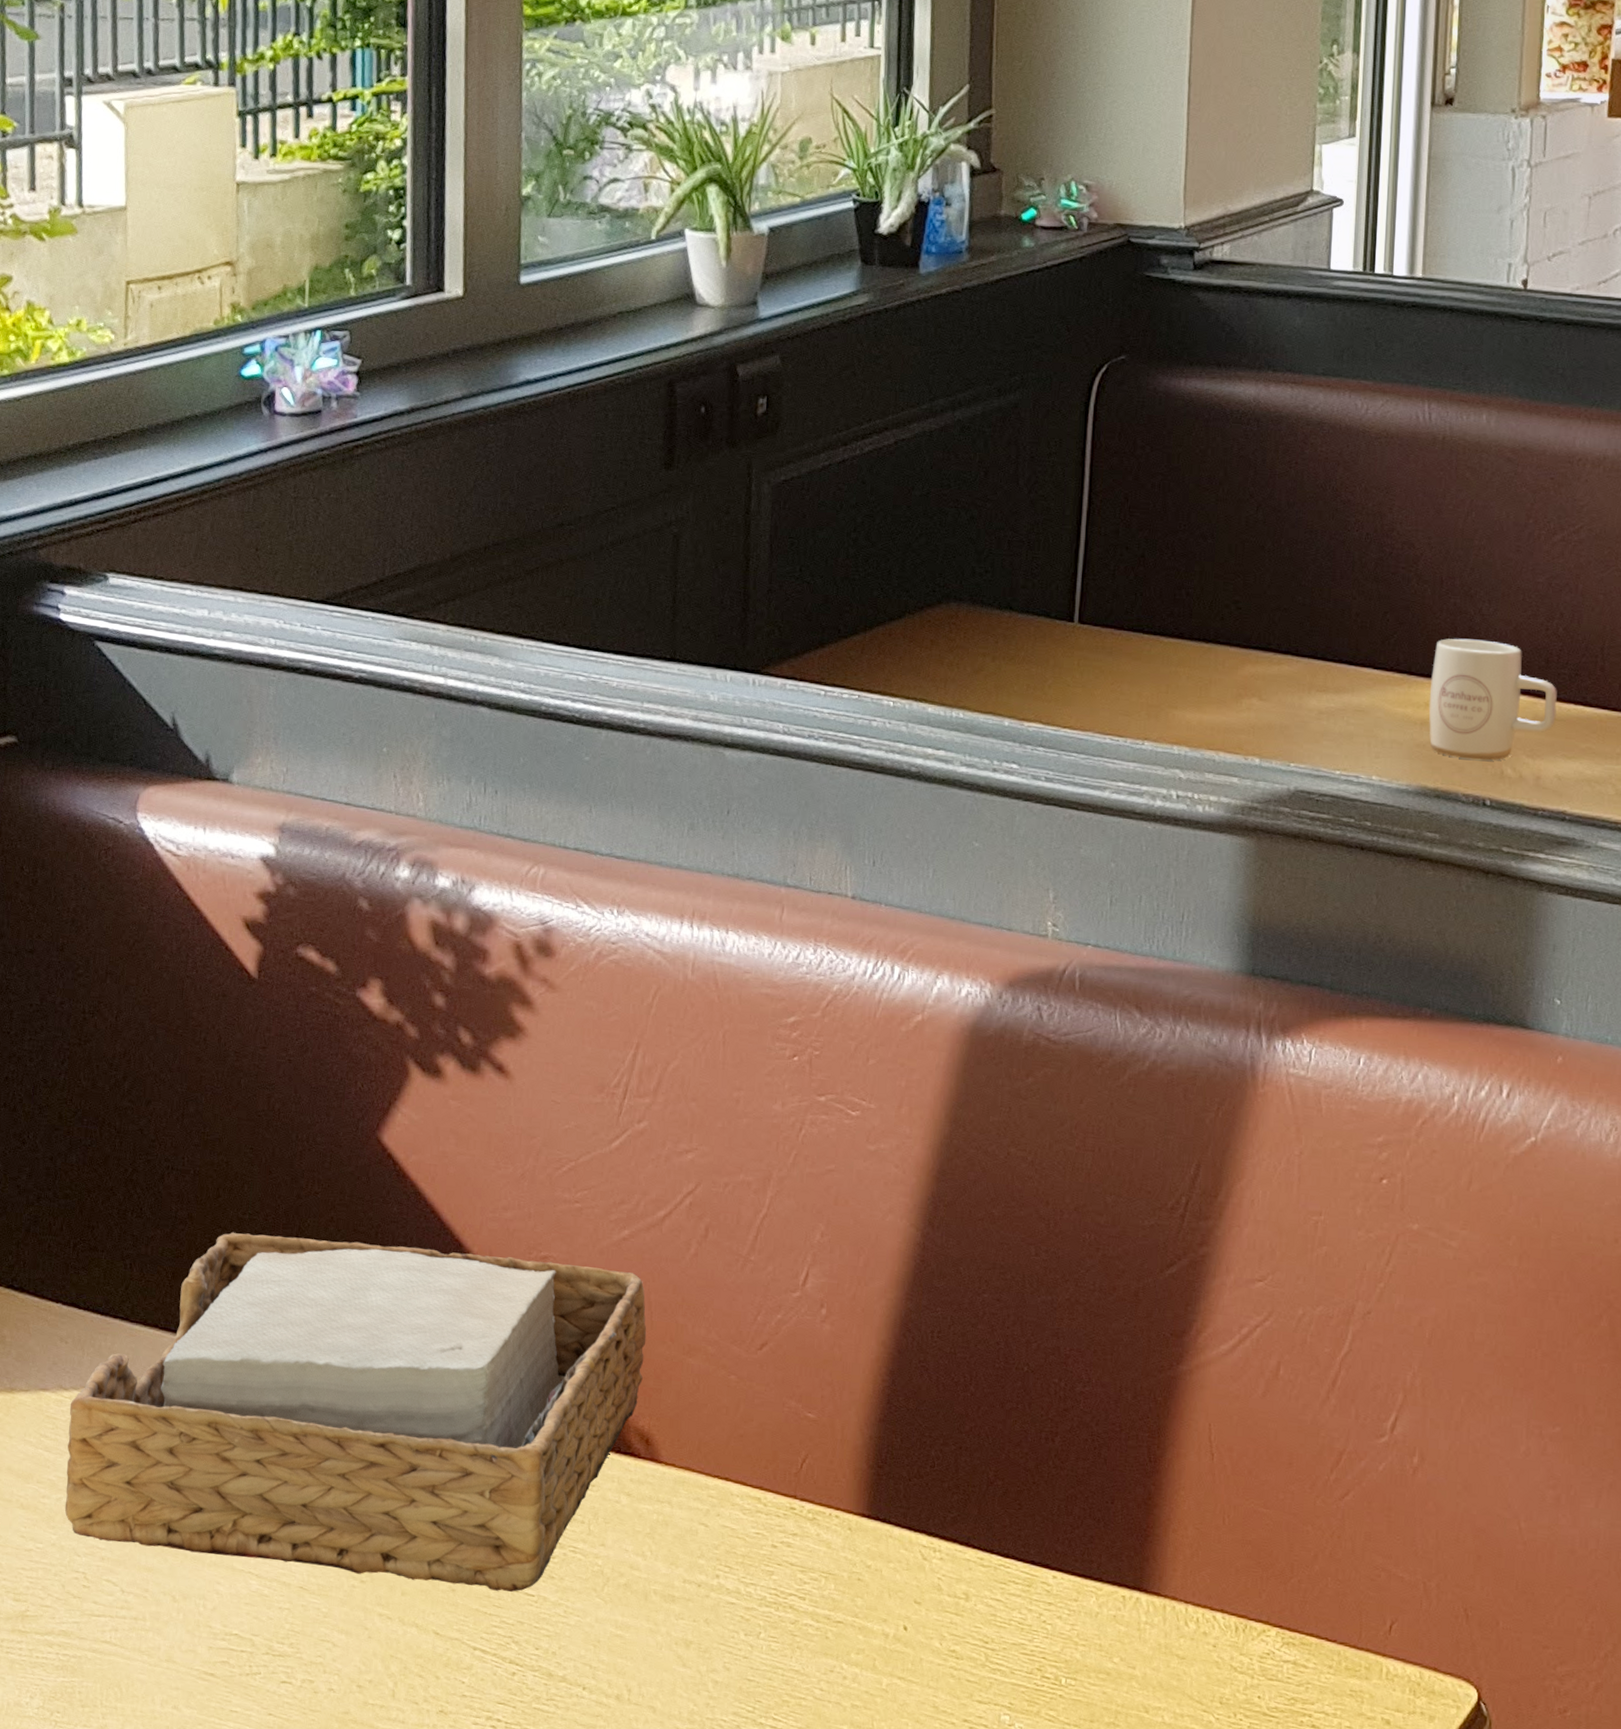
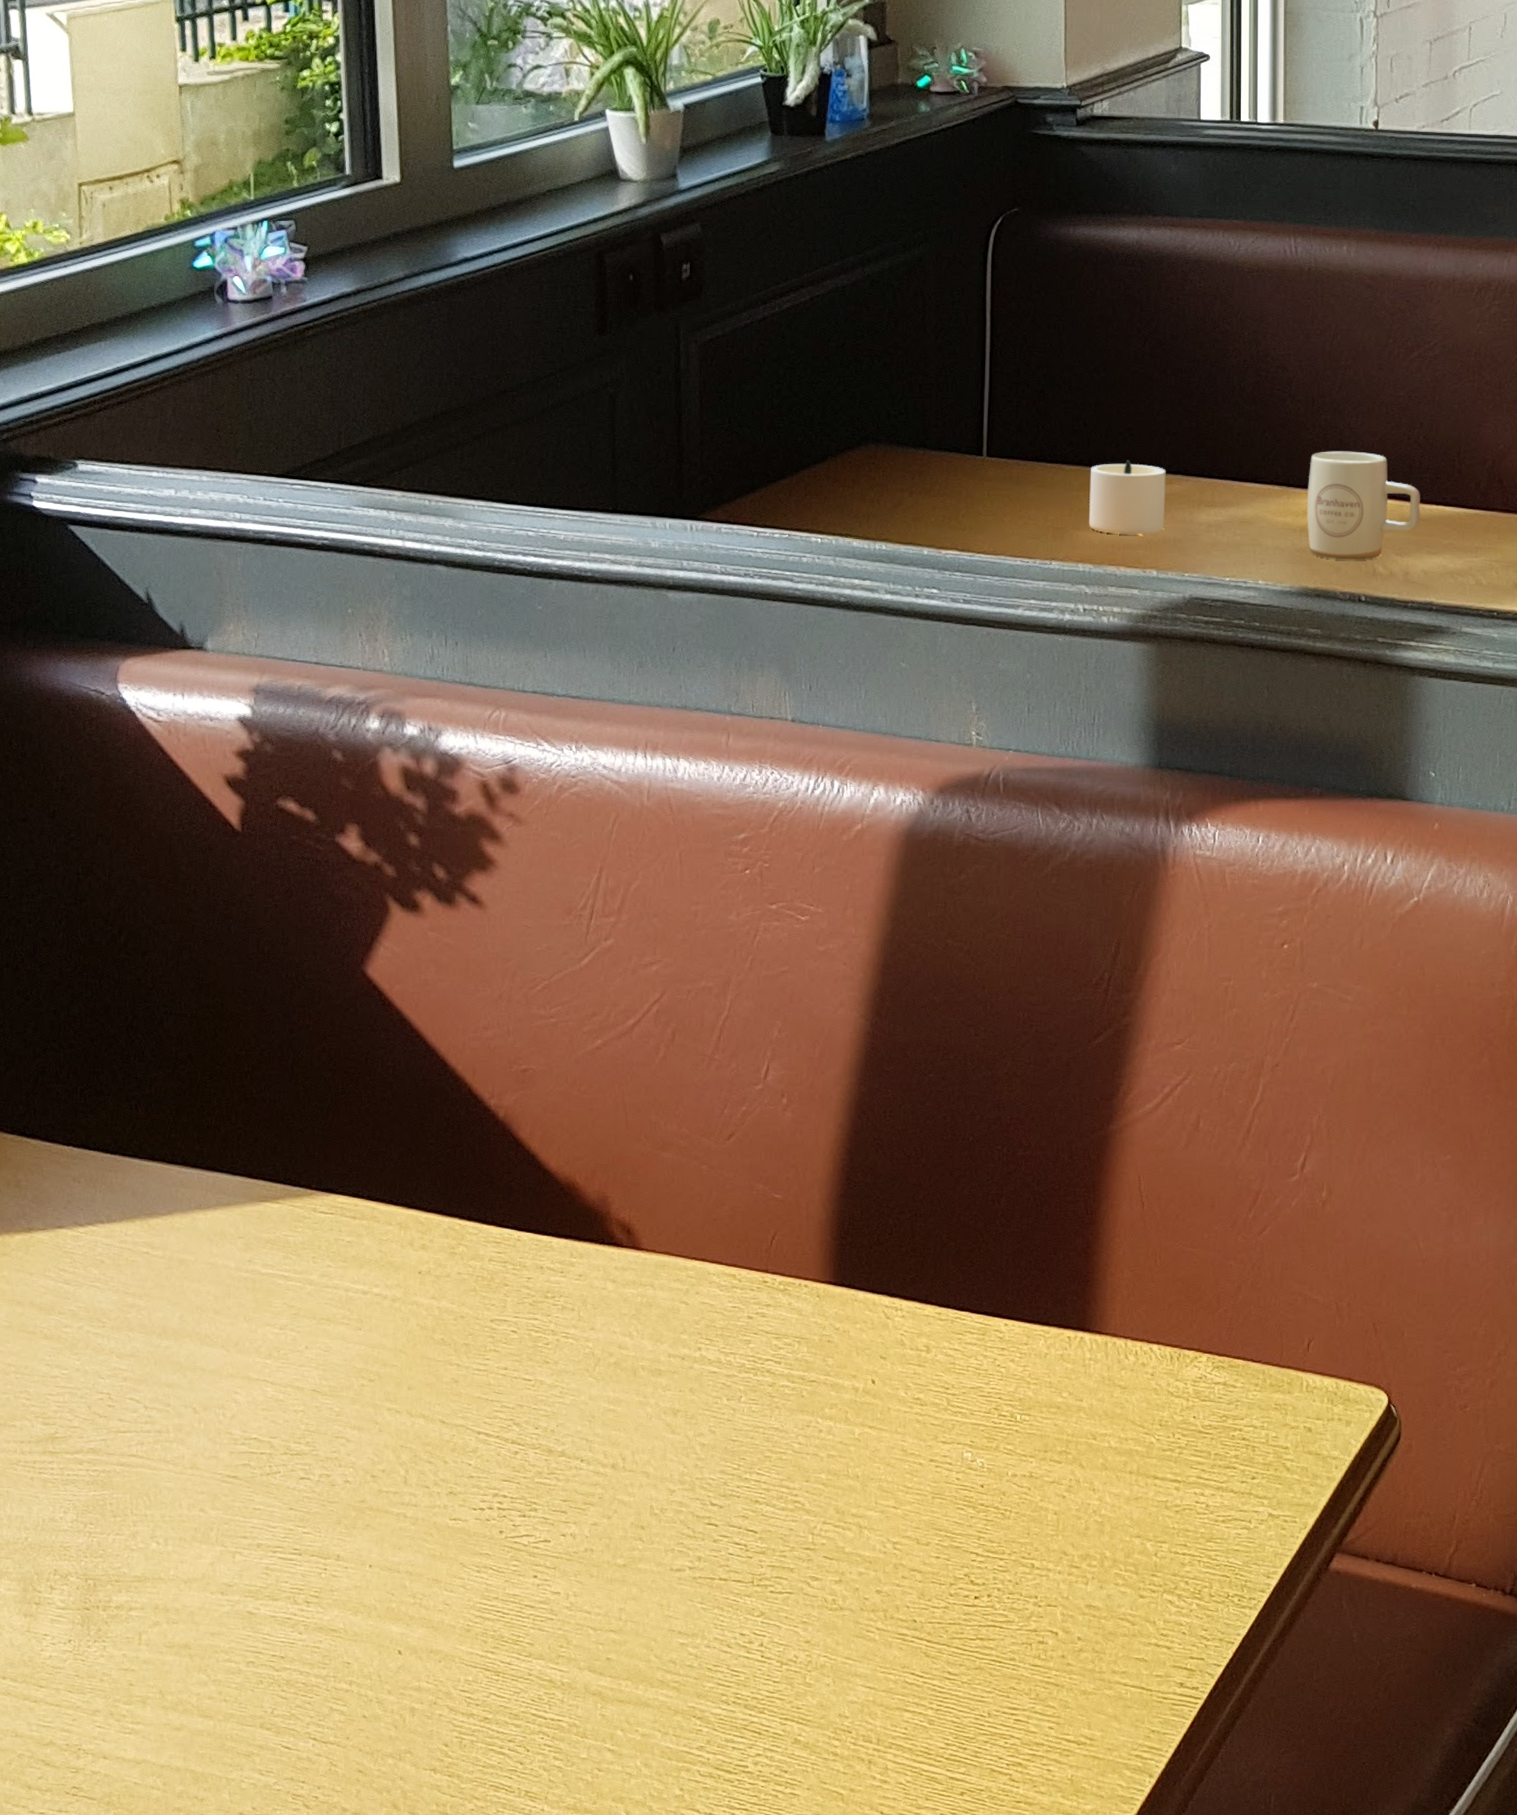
napkin holder: present [64,1231,647,1592] -> none [85,1068,623,1379]
candle: none [1186,635,1275,718] -> present [1088,460,1166,534]

